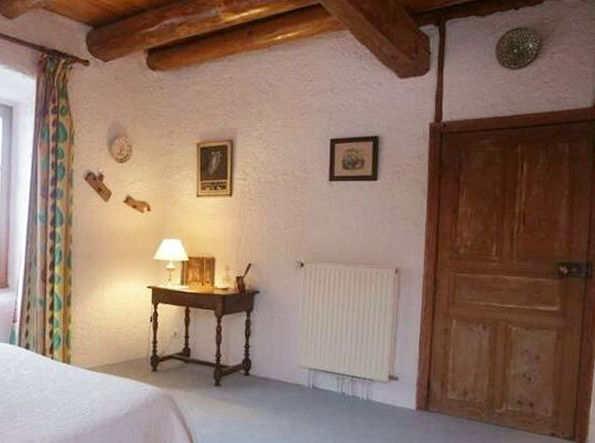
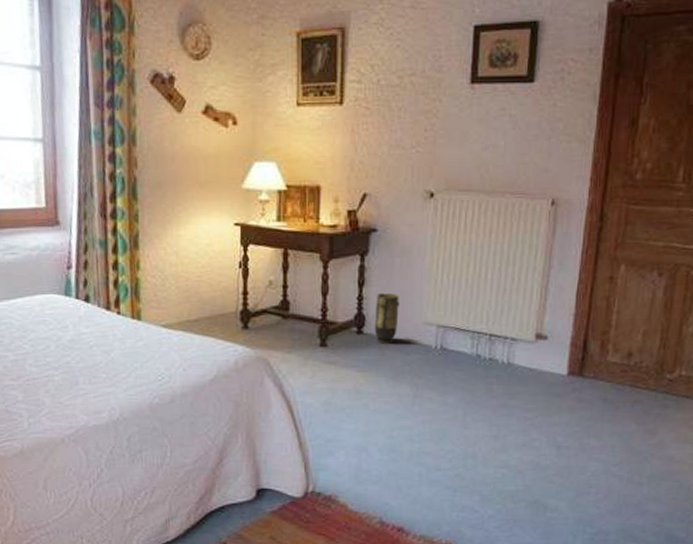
vase: none [258,342,279,384] -> present [374,292,400,344]

